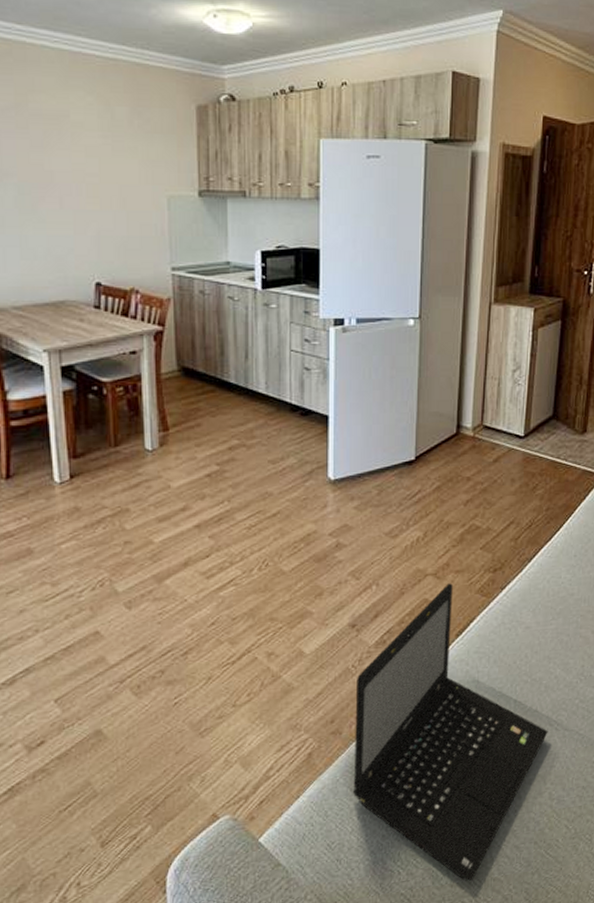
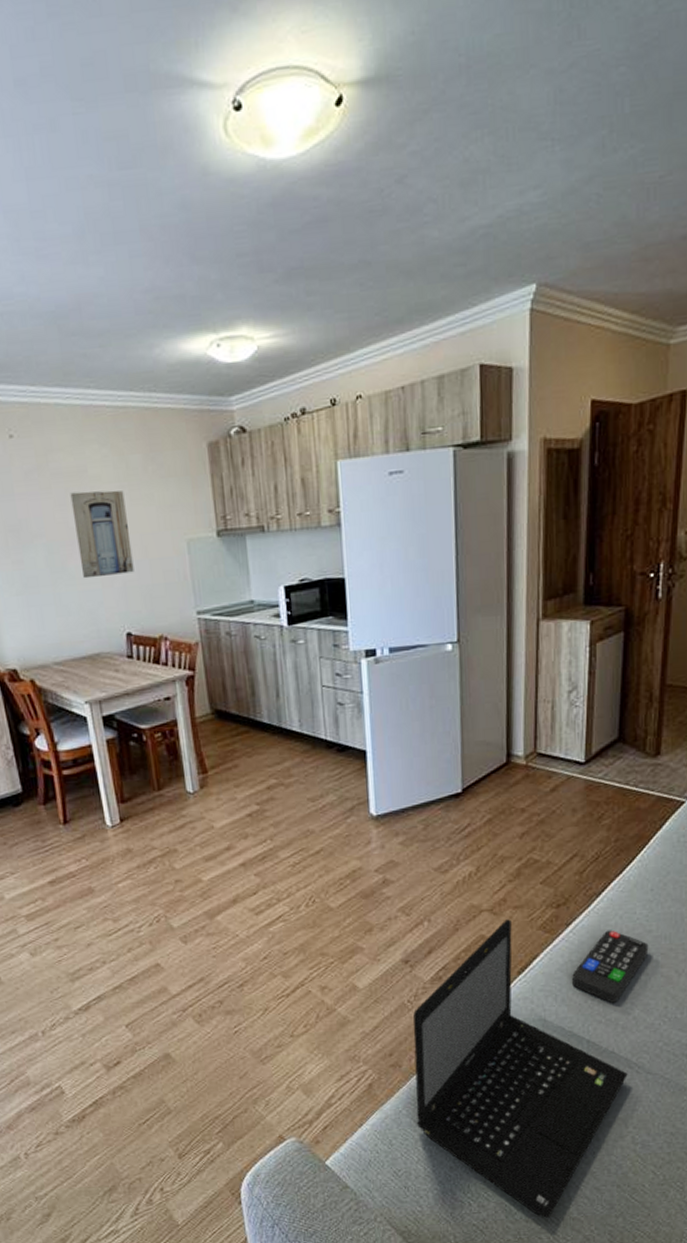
wall art: none [48,135,110,224] -> present [70,490,134,579]
remote control: none [504,593,571,663] -> present [572,930,649,1003]

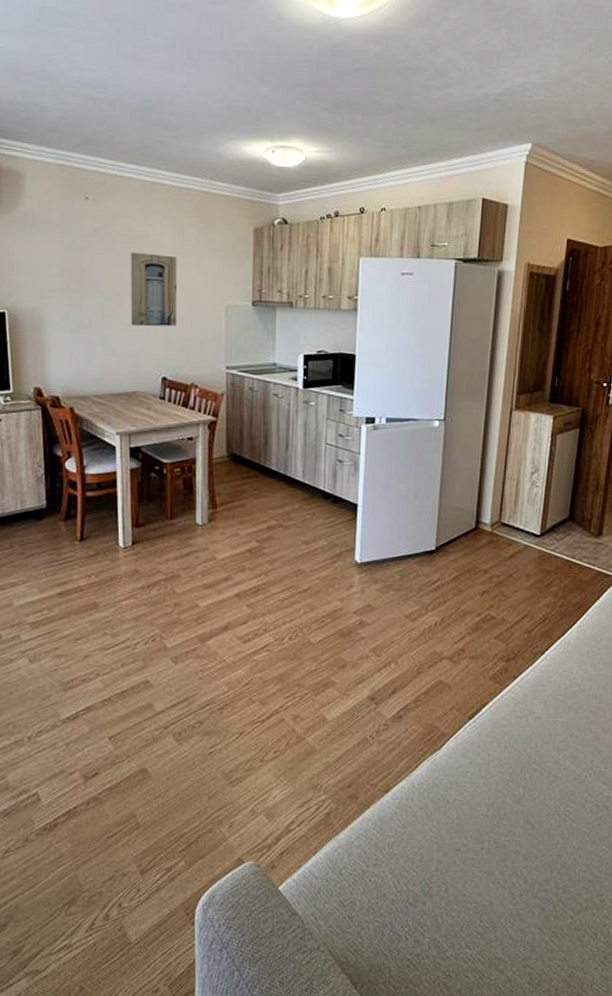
laptop: present [413,919,628,1218] -> none [366,668,556,956]
remote control: present [572,930,649,1003] -> none [514,686,582,753]

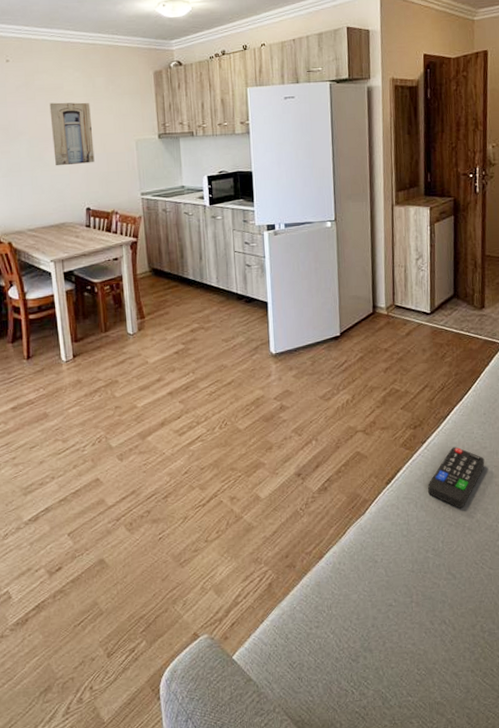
remote control: none [514,686,582,753] -> present [428,447,485,508]

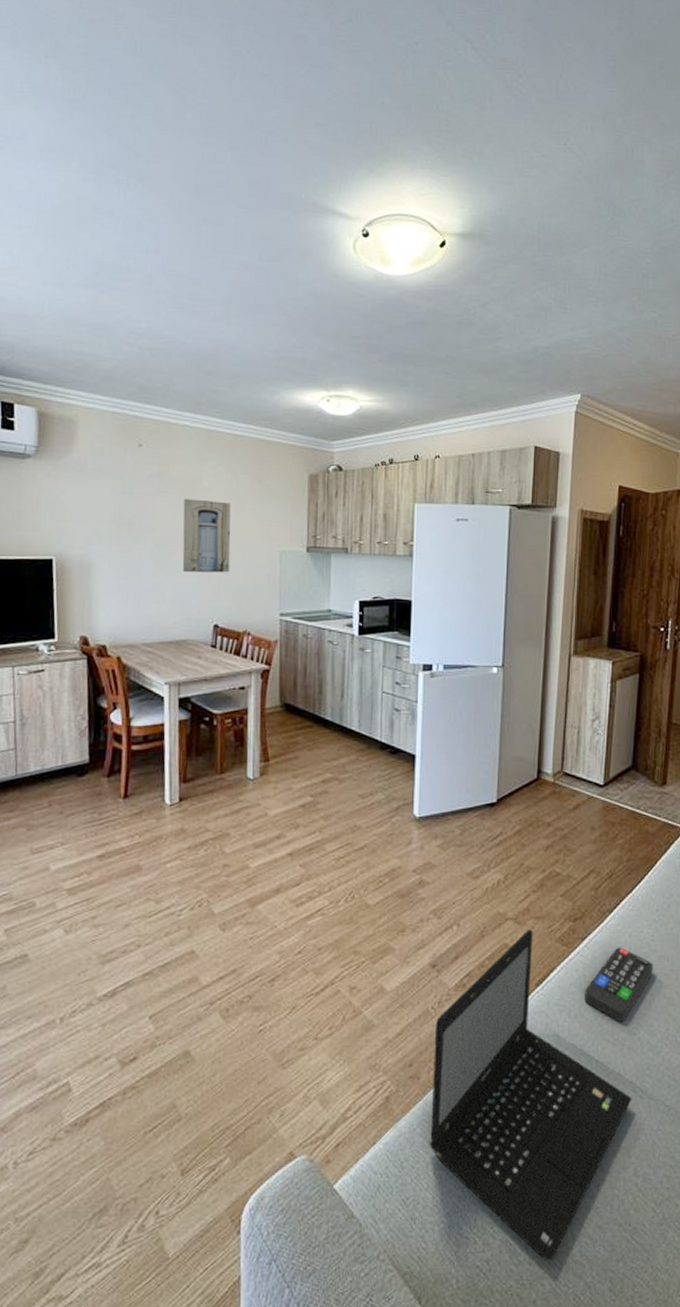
laptop: none [304,438,475,703] -> present [430,929,632,1260]

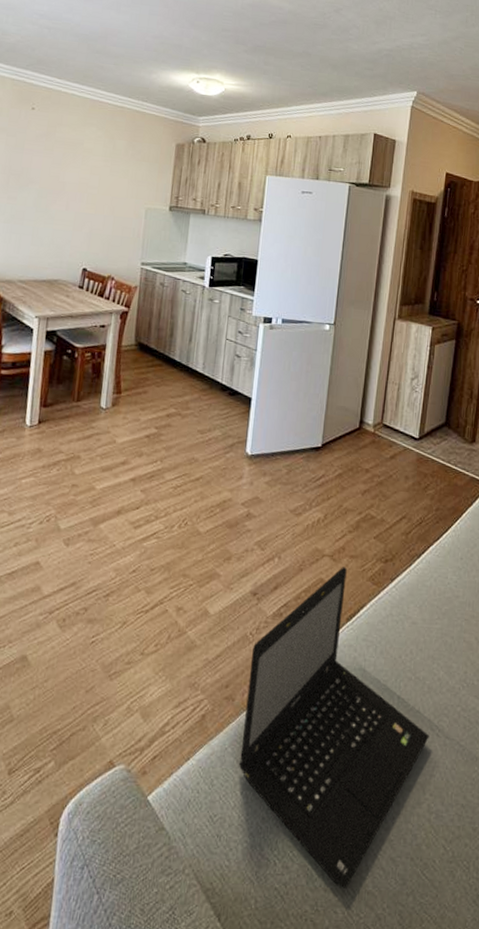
wall art: present [182,498,231,573] -> none [60,156,107,224]
remote control: present [585,947,654,1022] -> none [390,590,456,661]

